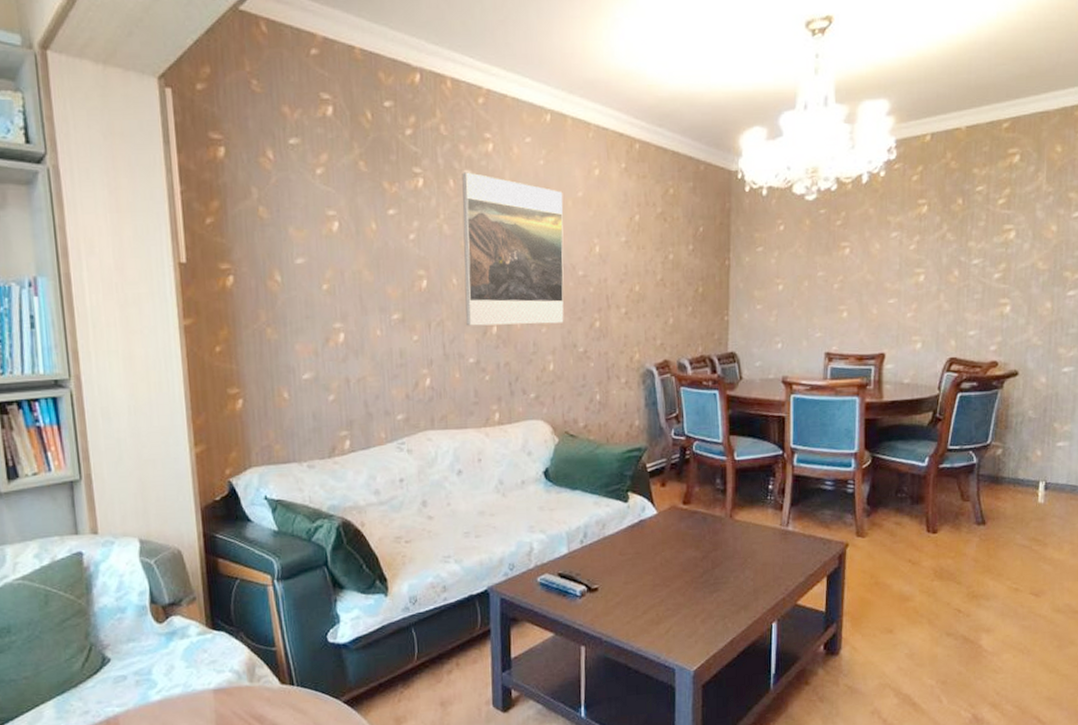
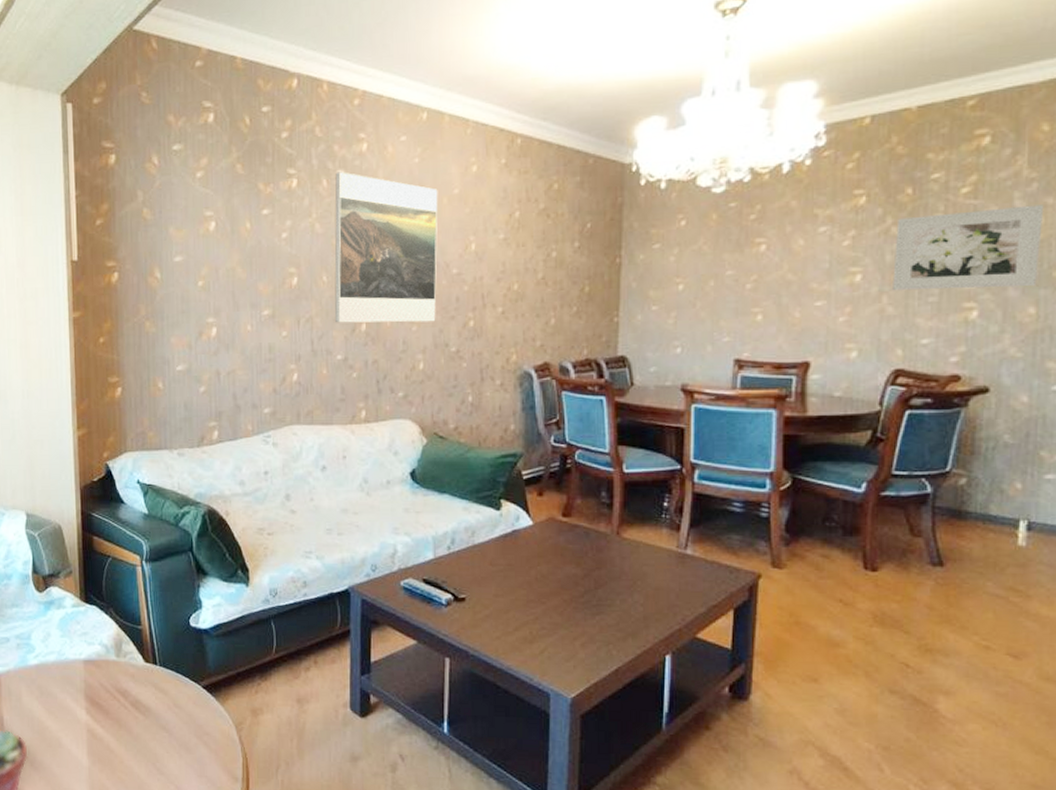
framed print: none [948,215,1058,290] -> present [893,204,1044,291]

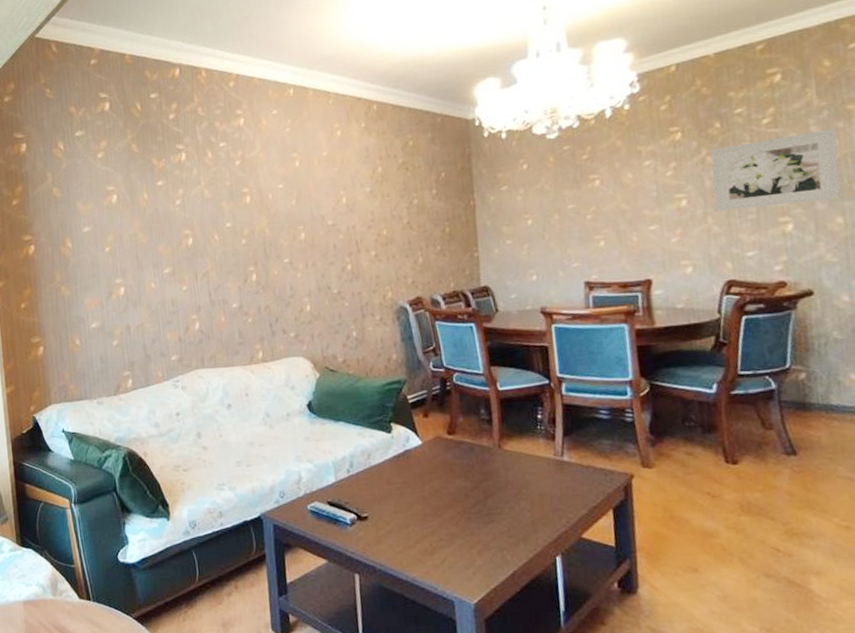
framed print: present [334,172,438,323] -> none [218,144,318,276]

